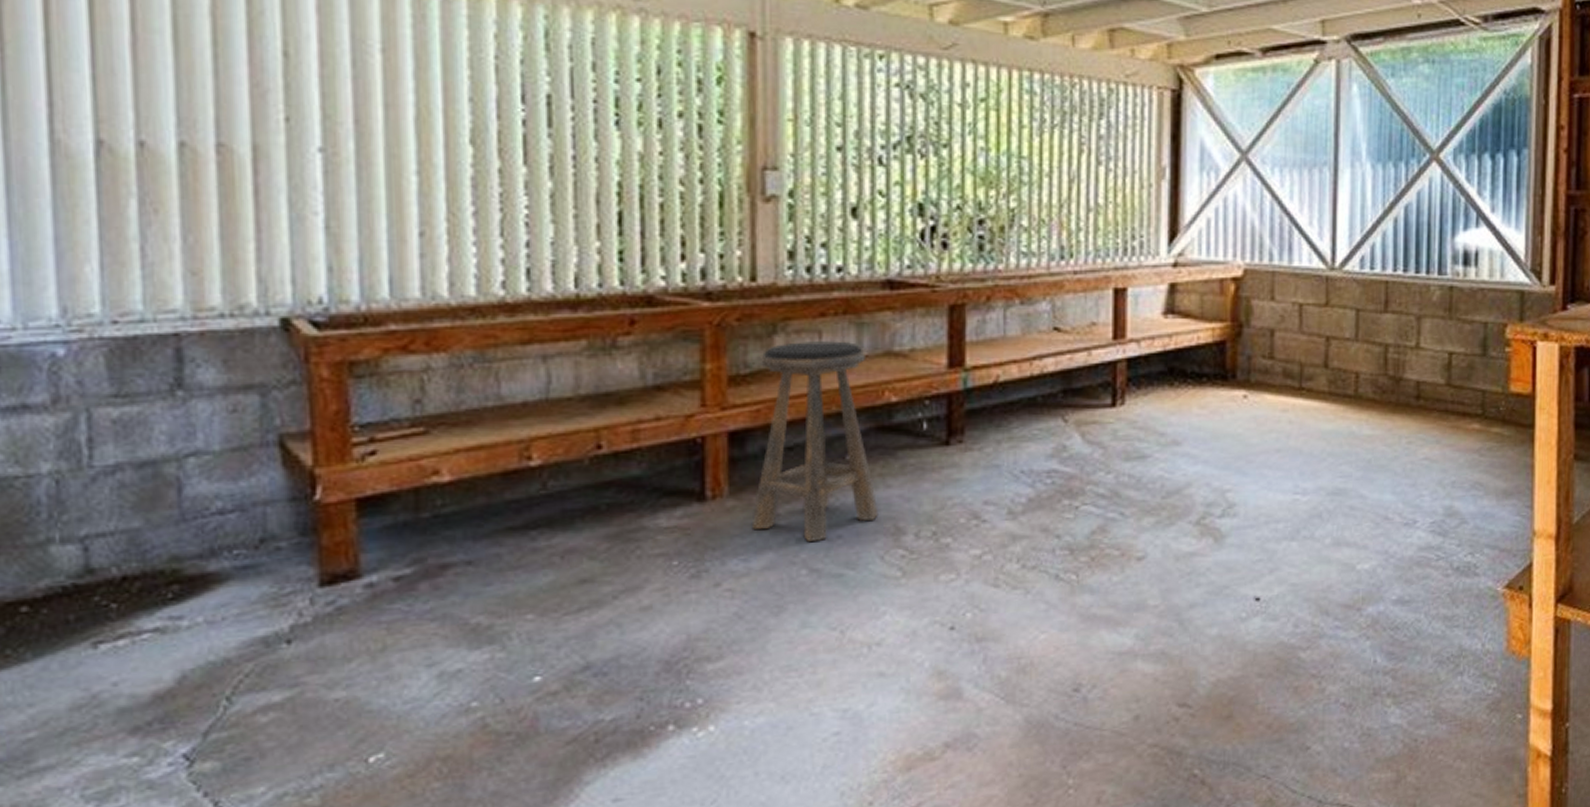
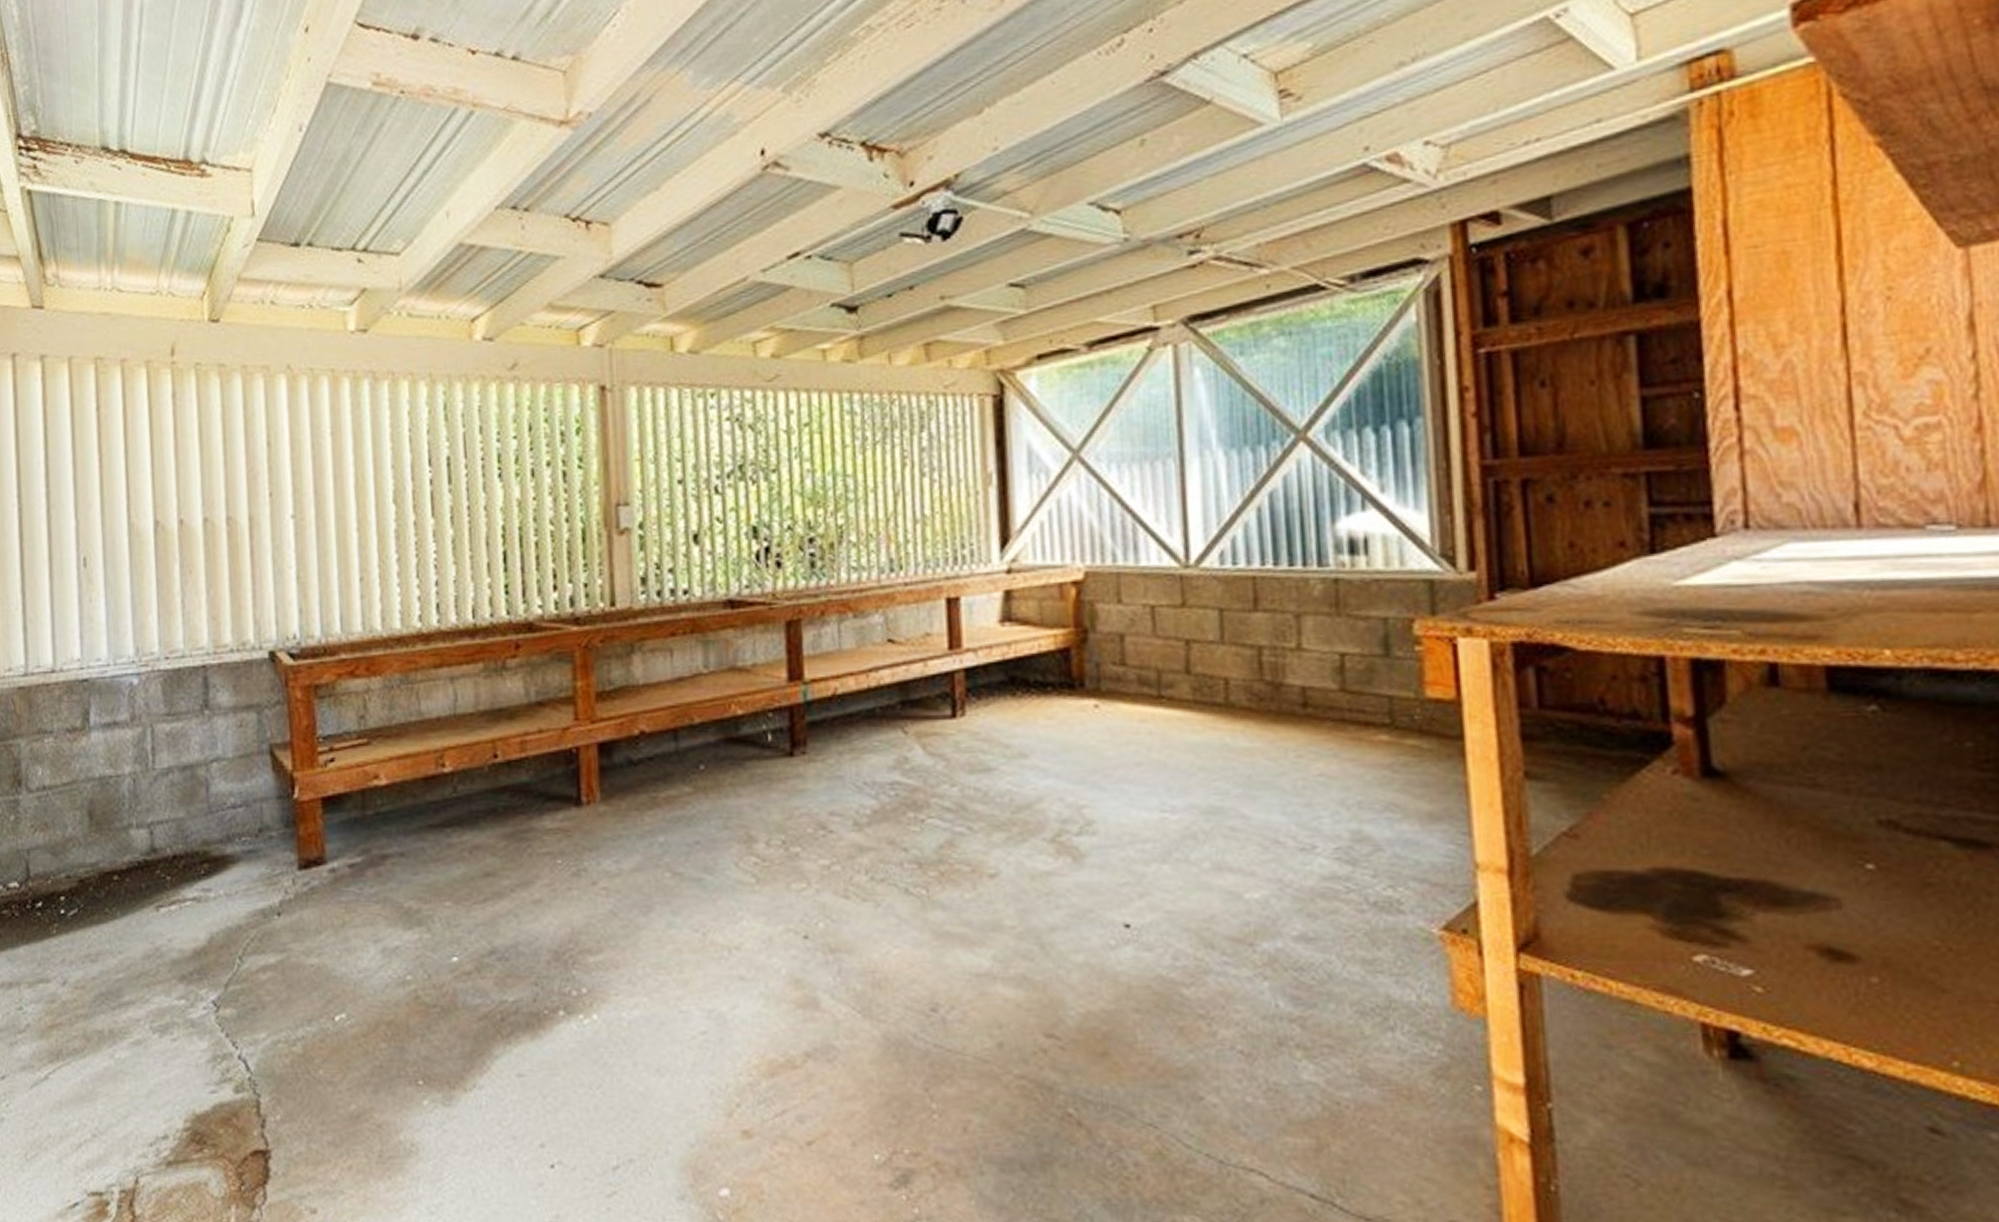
stool: present [751,341,879,541] -> none [621,658,731,846]

